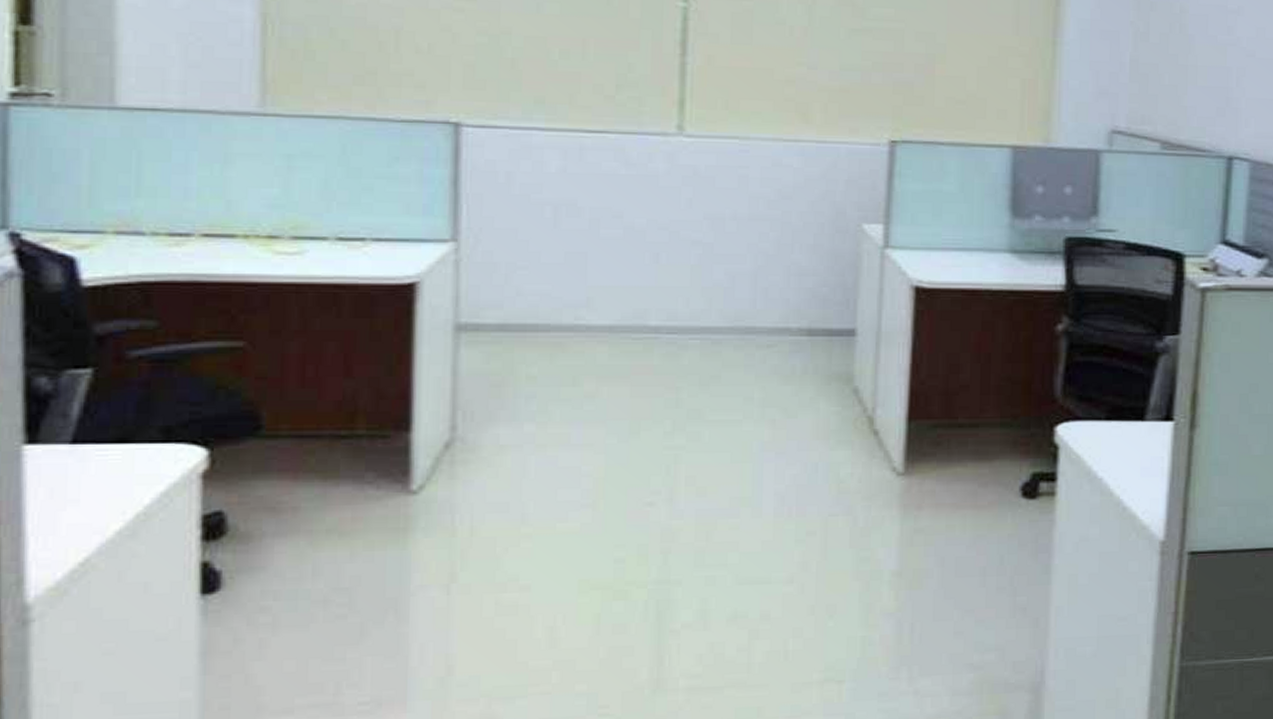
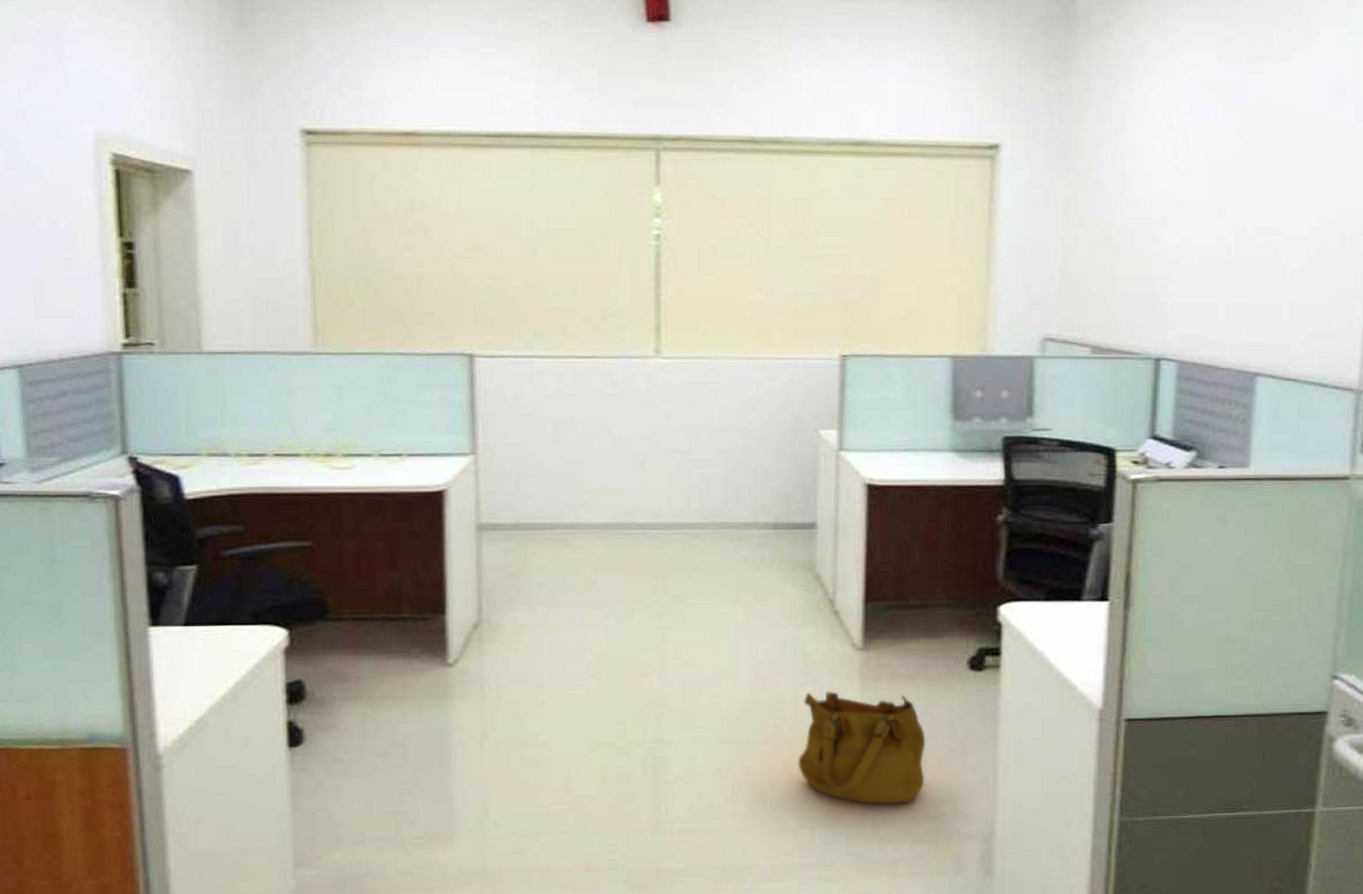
handbag: none [826,522,972,653] -> present [798,691,926,805]

